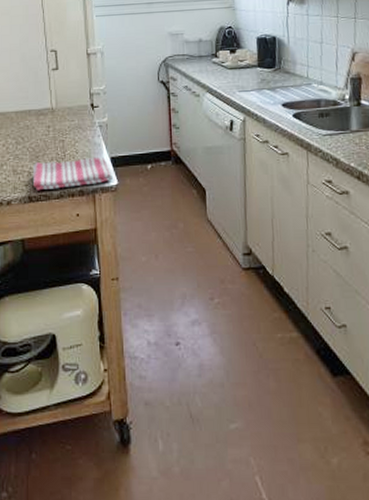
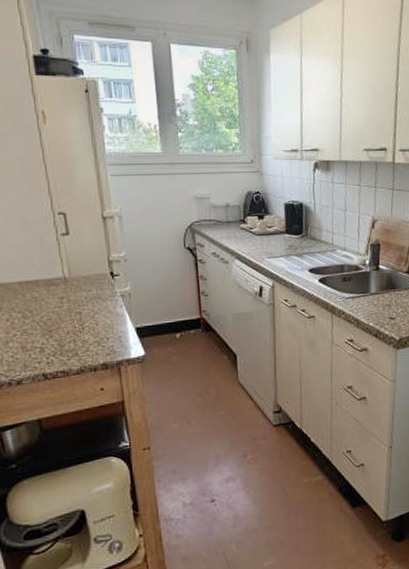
dish towel: present [32,157,113,191] -> none [45,328,139,368]

